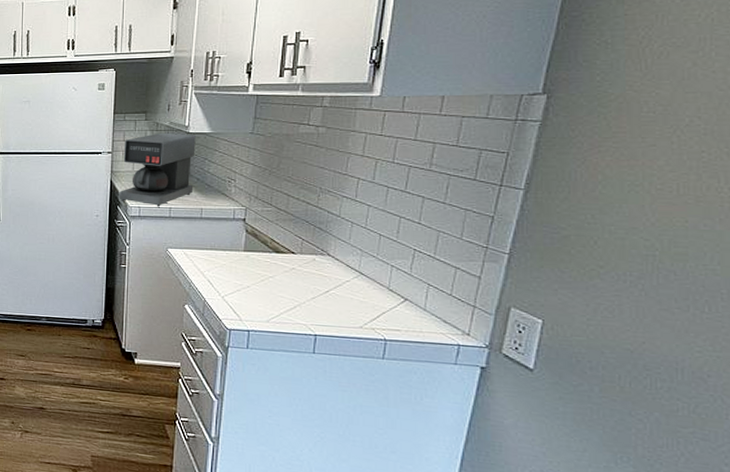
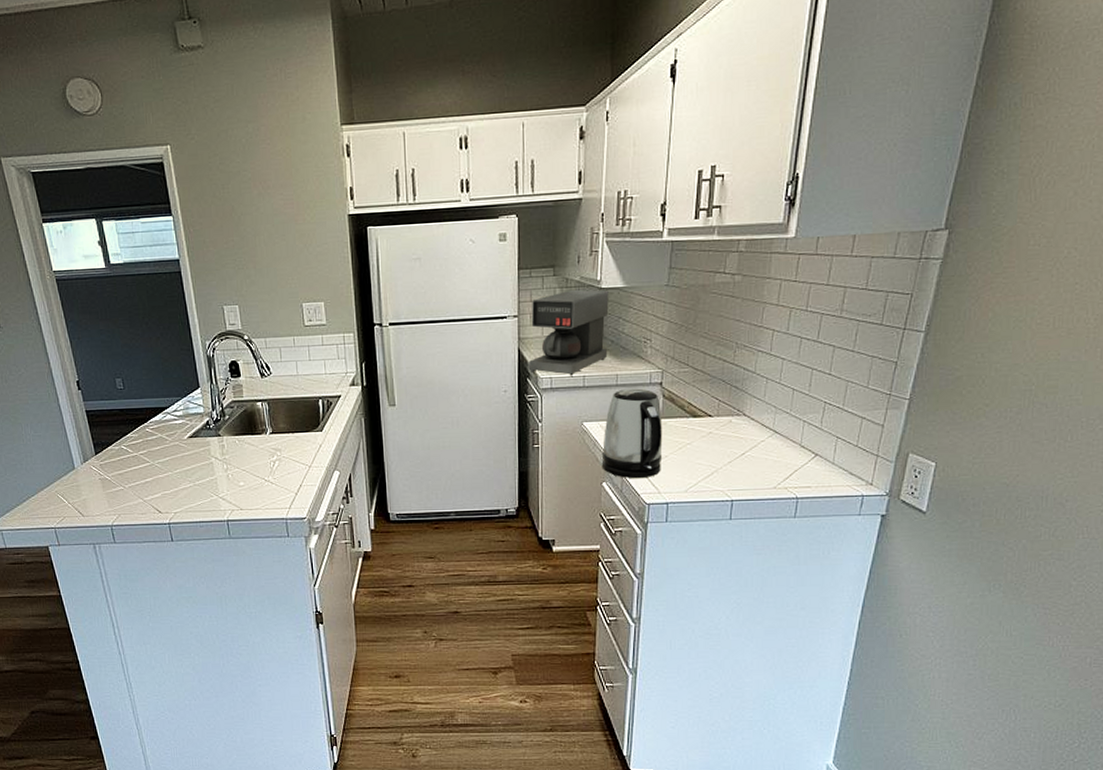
kettle: none [184,222,245,305] -> present [601,388,663,479]

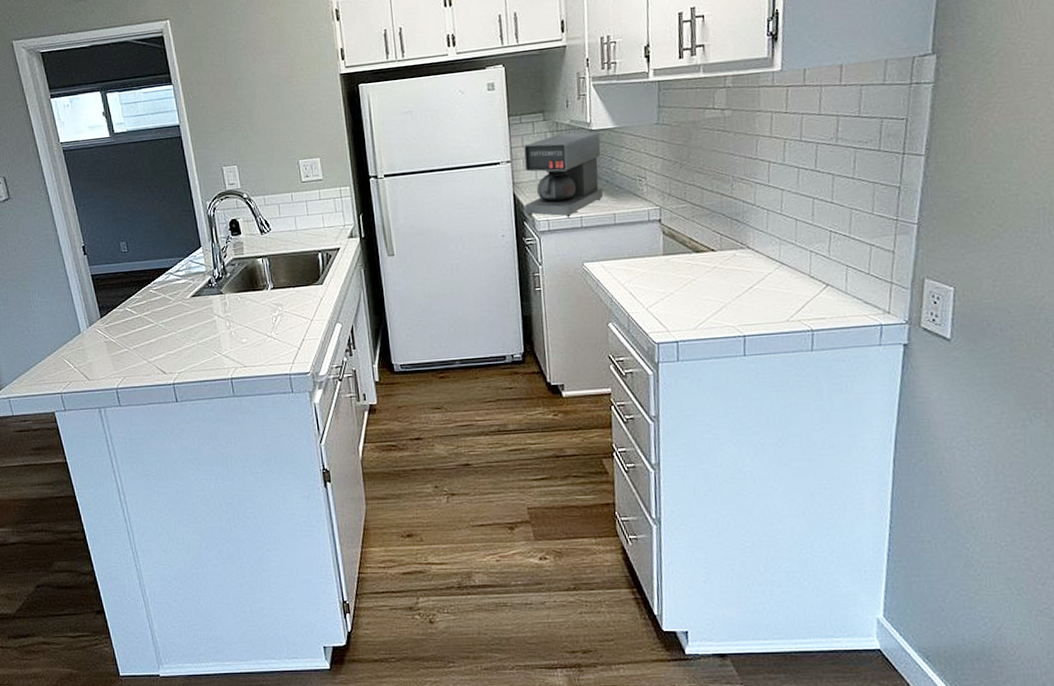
kettle: present [601,388,663,479] -> none [605,226,668,318]

